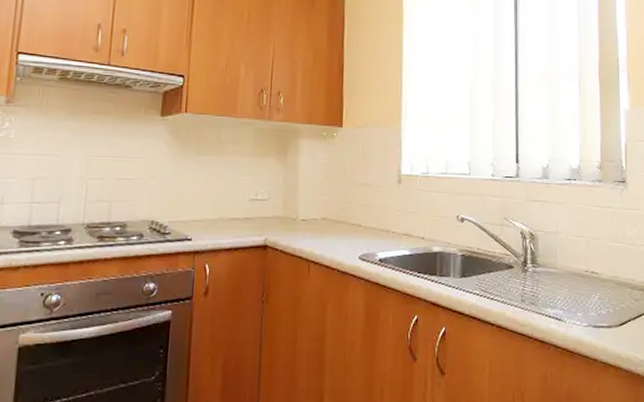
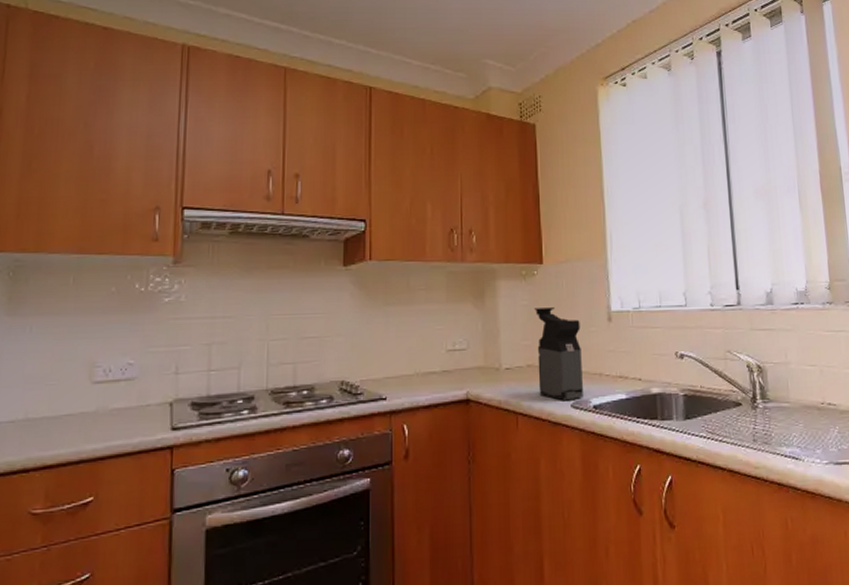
coffee maker: none [331,167,373,252] -> present [535,307,583,400]

